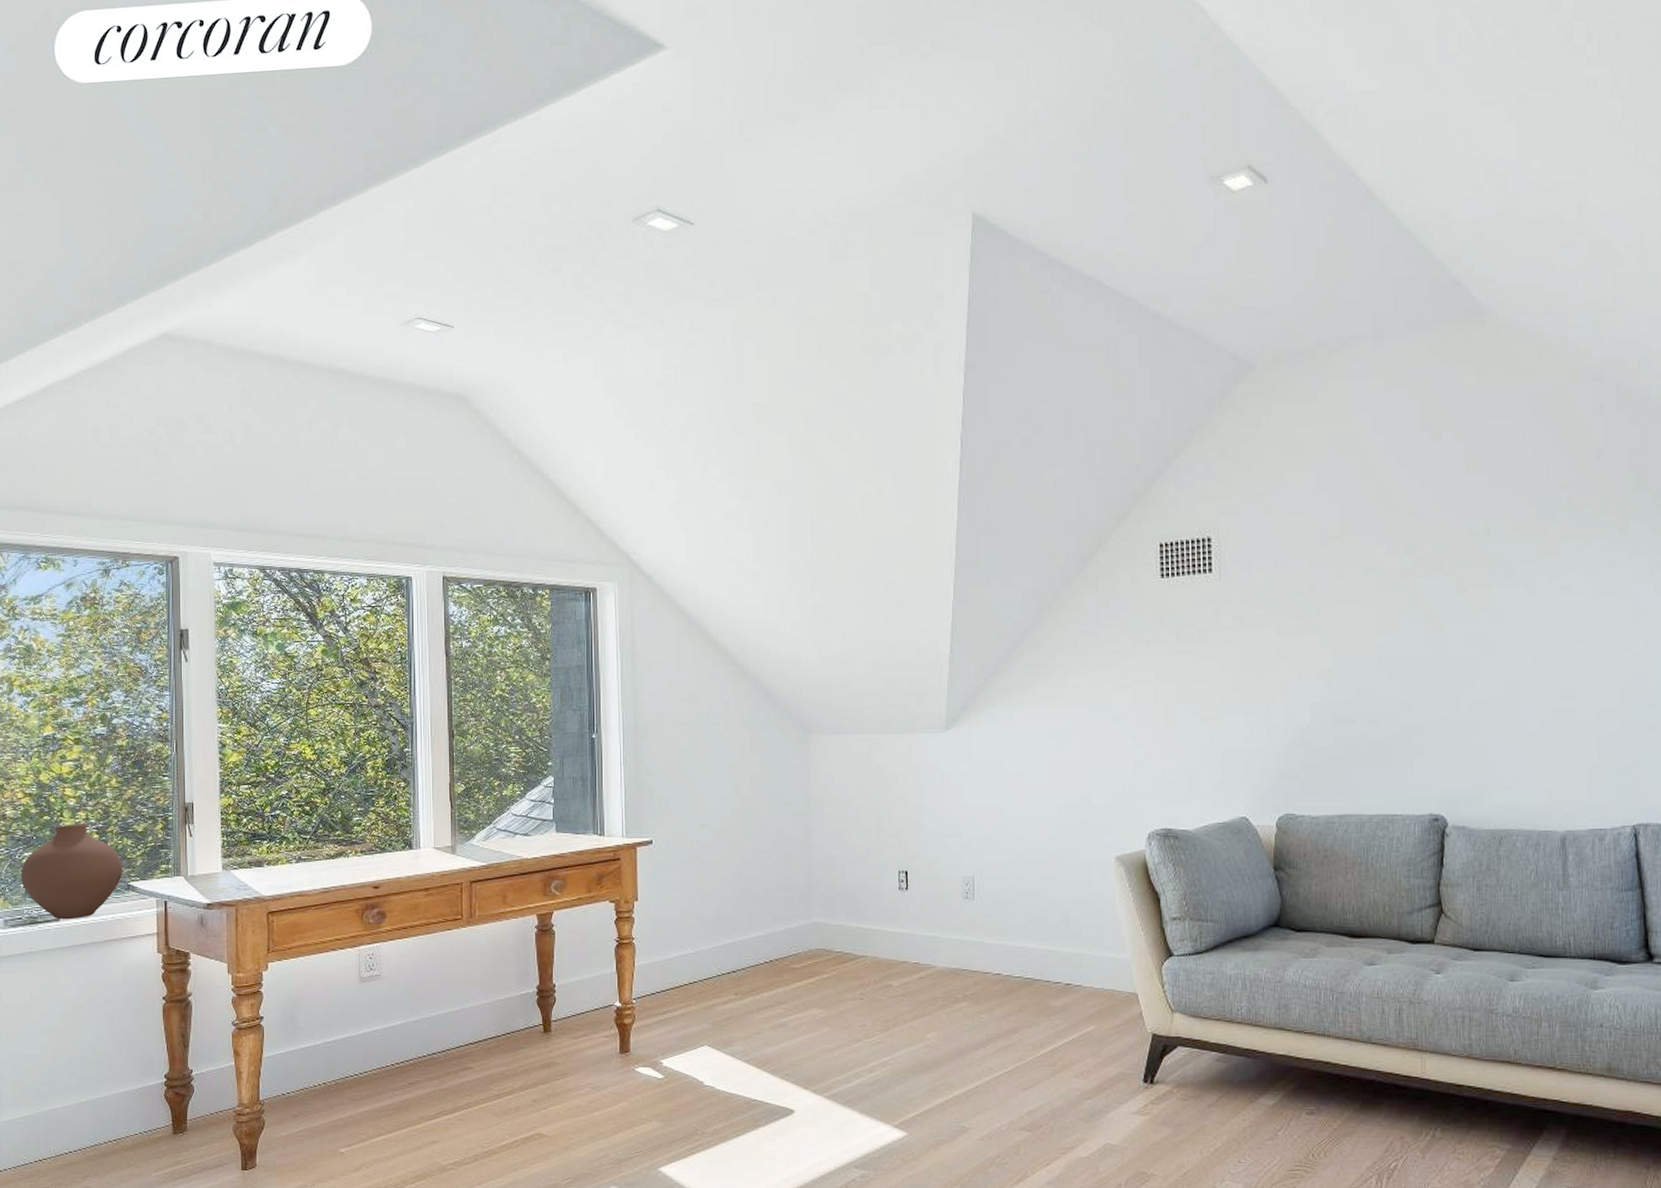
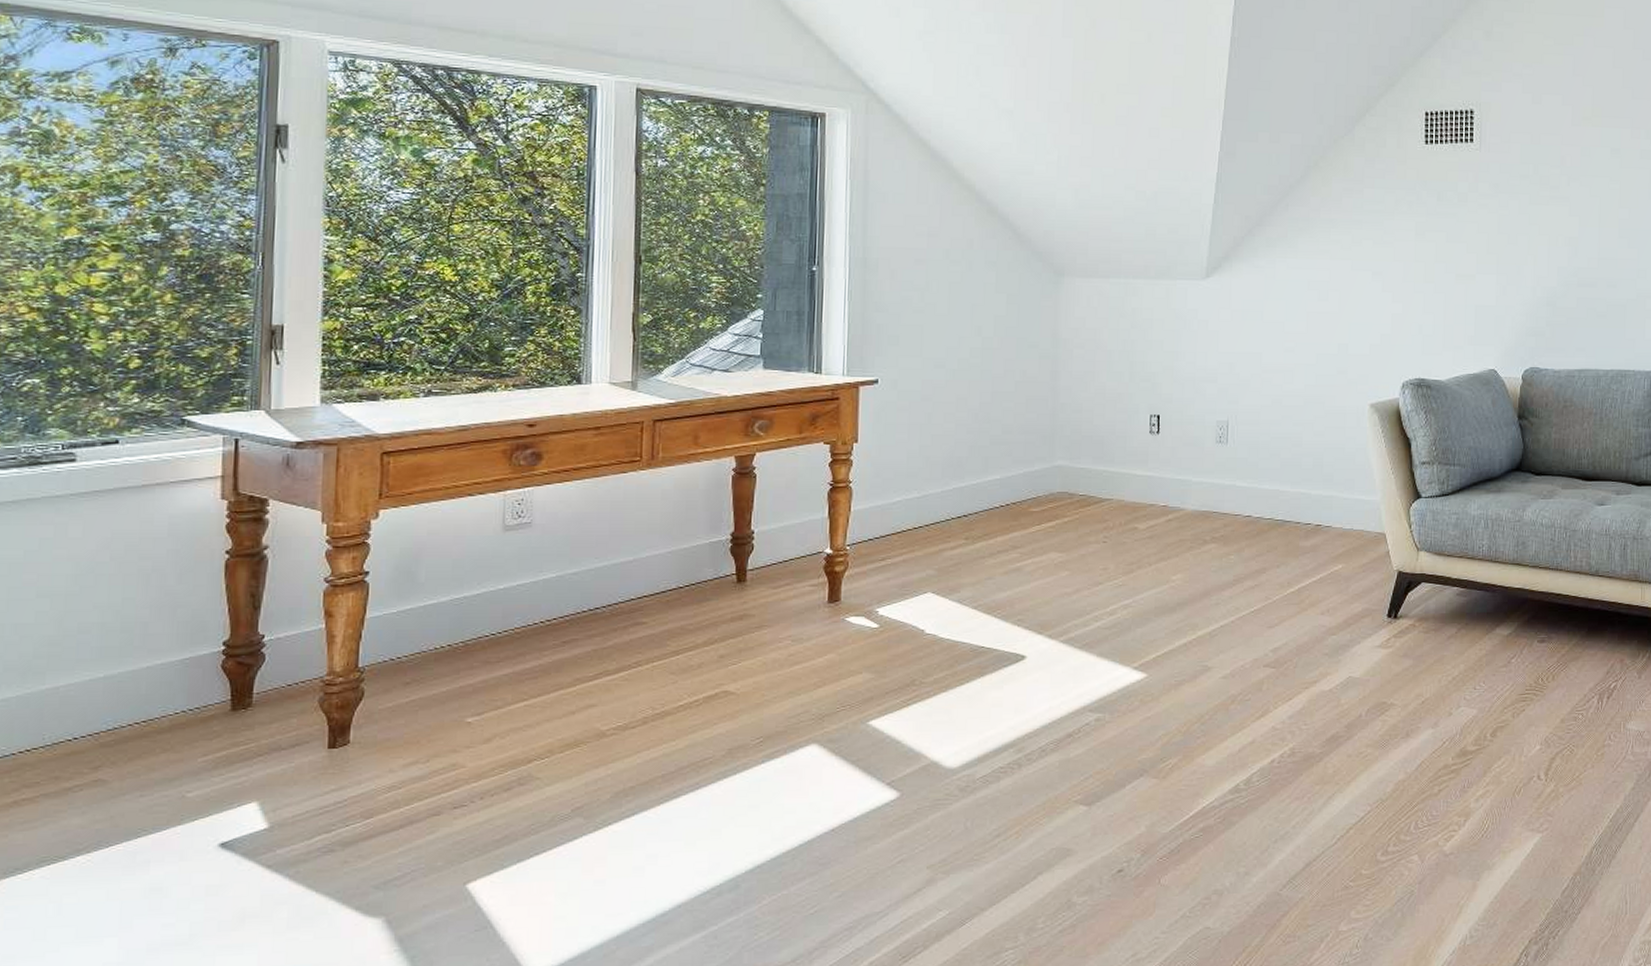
vase: present [20,824,123,920] -> none [17,346,176,460]

